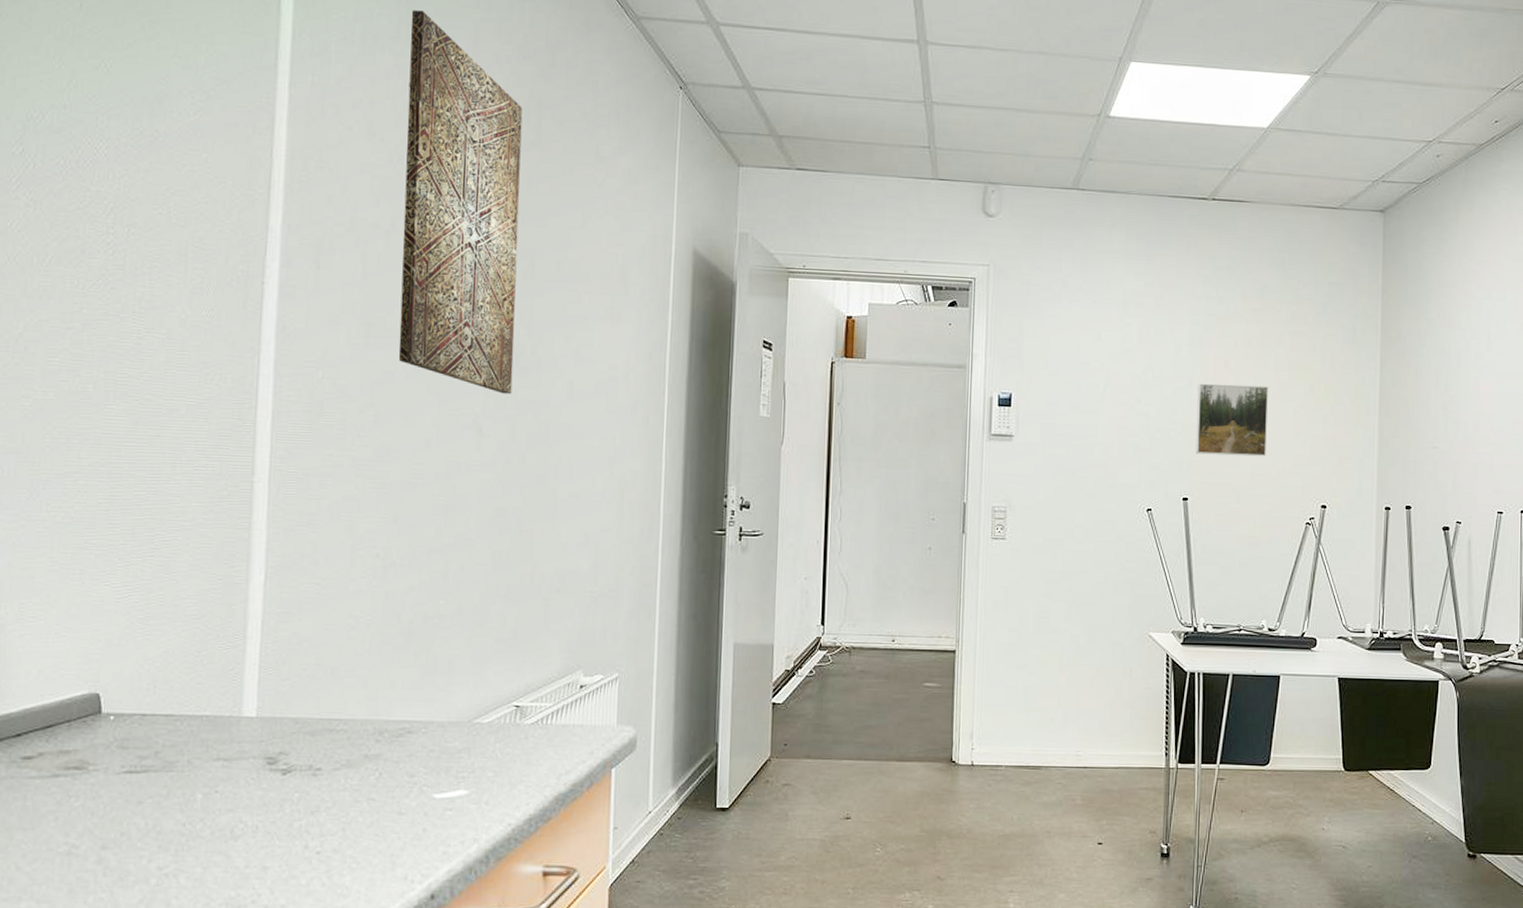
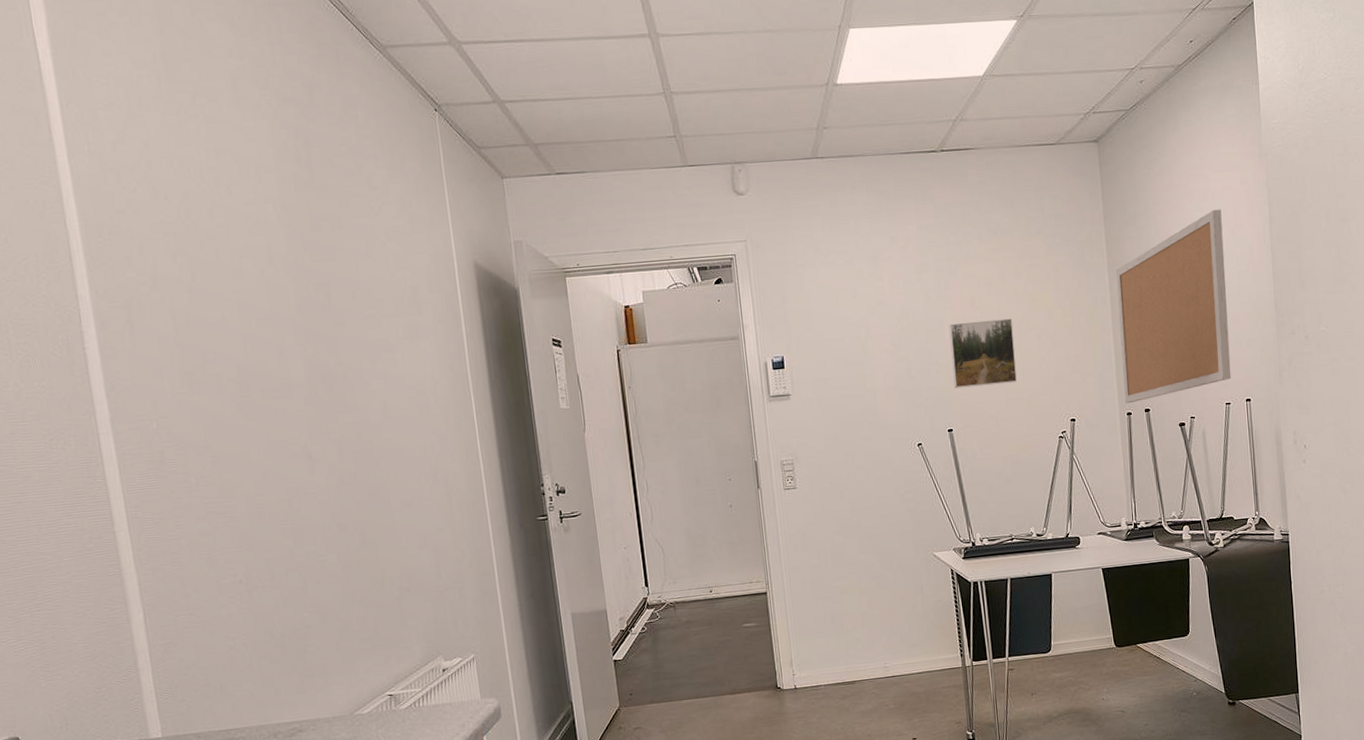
wall art: present [398,10,523,395] -> none [168,67,333,421]
bulletin board: none [1385,300,1512,497] -> present [1116,209,1232,404]

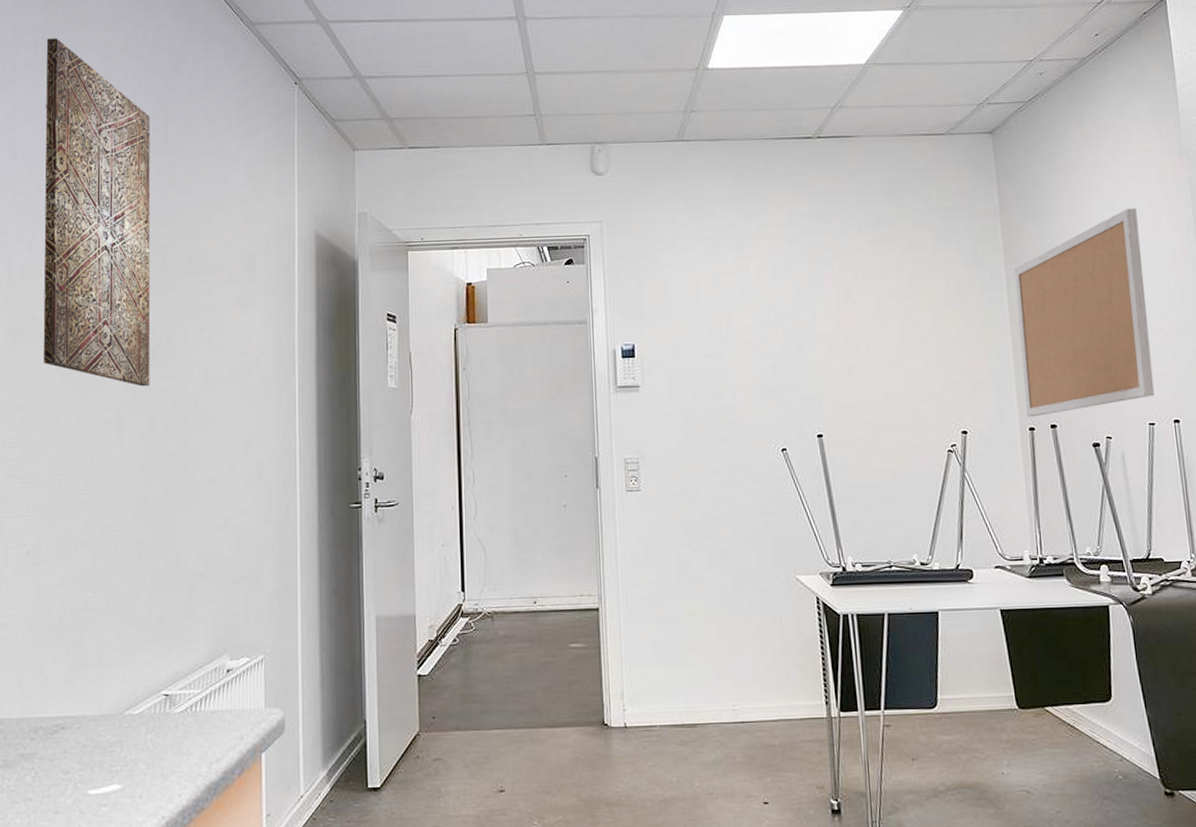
wall art: none [168,67,333,421] -> present [43,38,151,387]
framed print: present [949,318,1017,389] -> none [821,315,899,389]

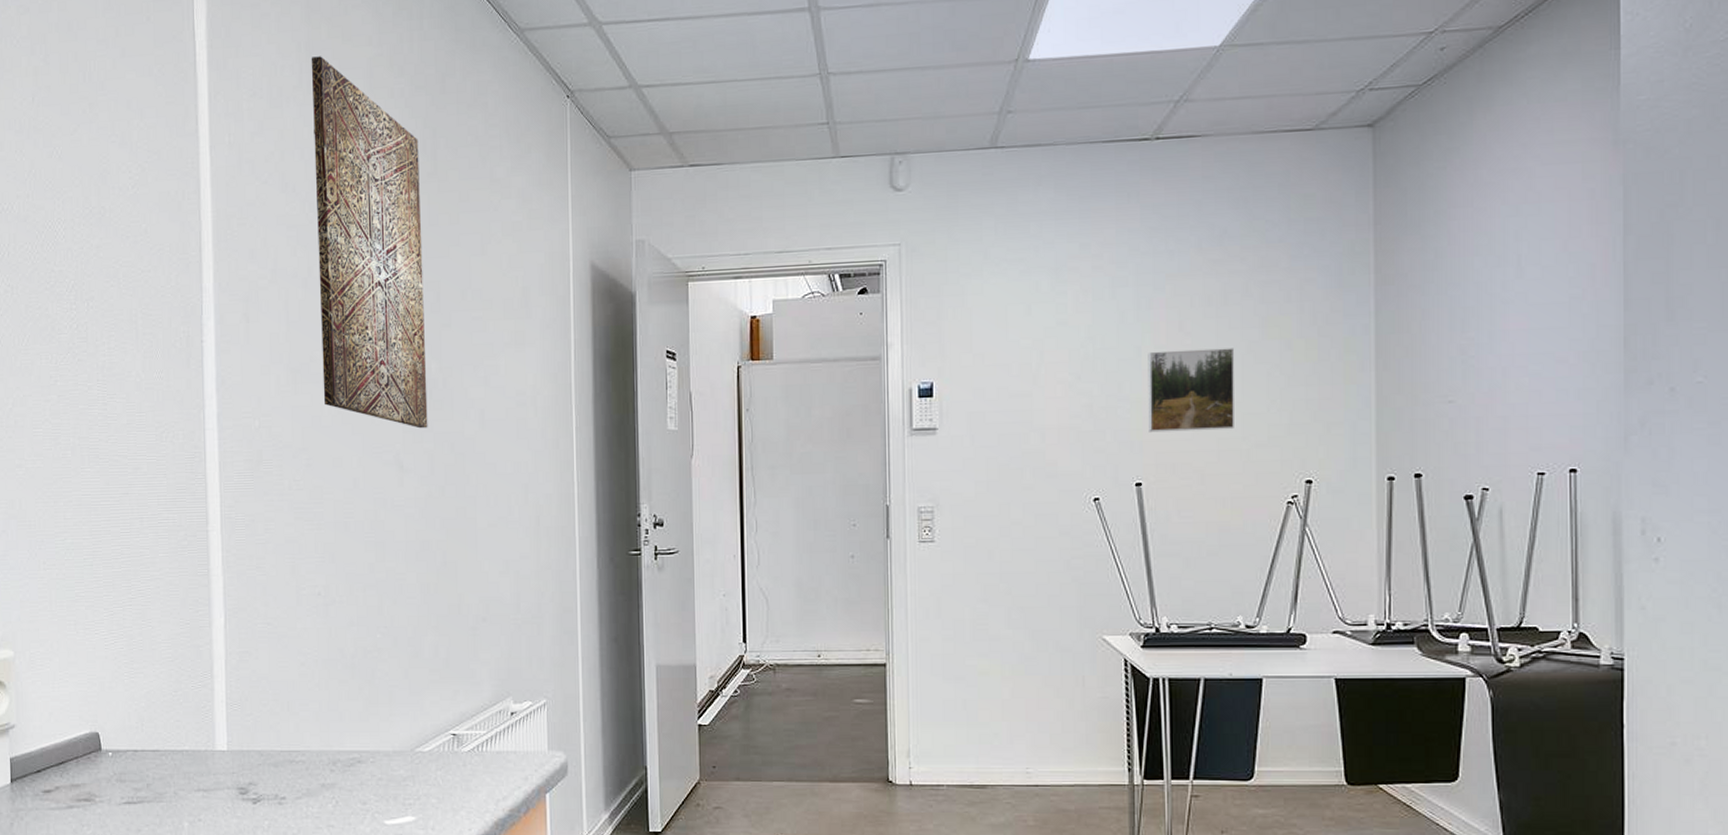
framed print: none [821,315,899,389] -> present [1148,348,1235,433]
bulletin board: present [1015,208,1155,417] -> none [1385,214,1550,465]

